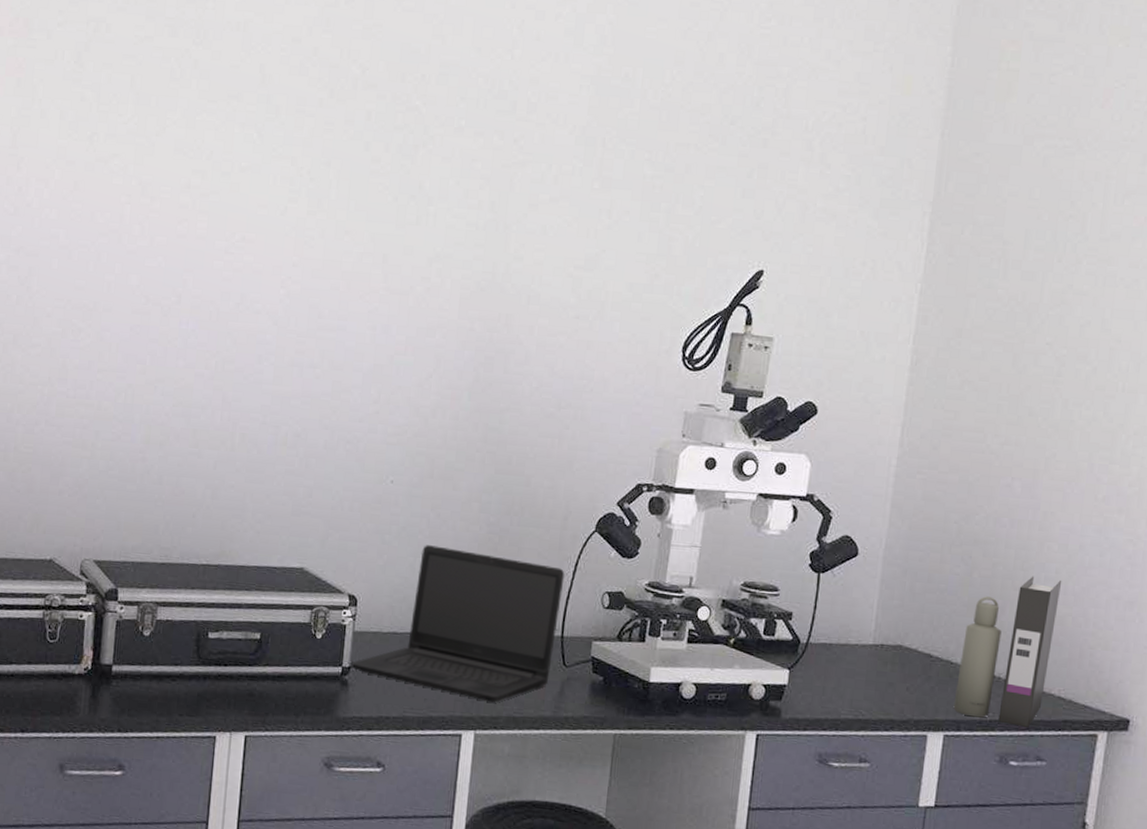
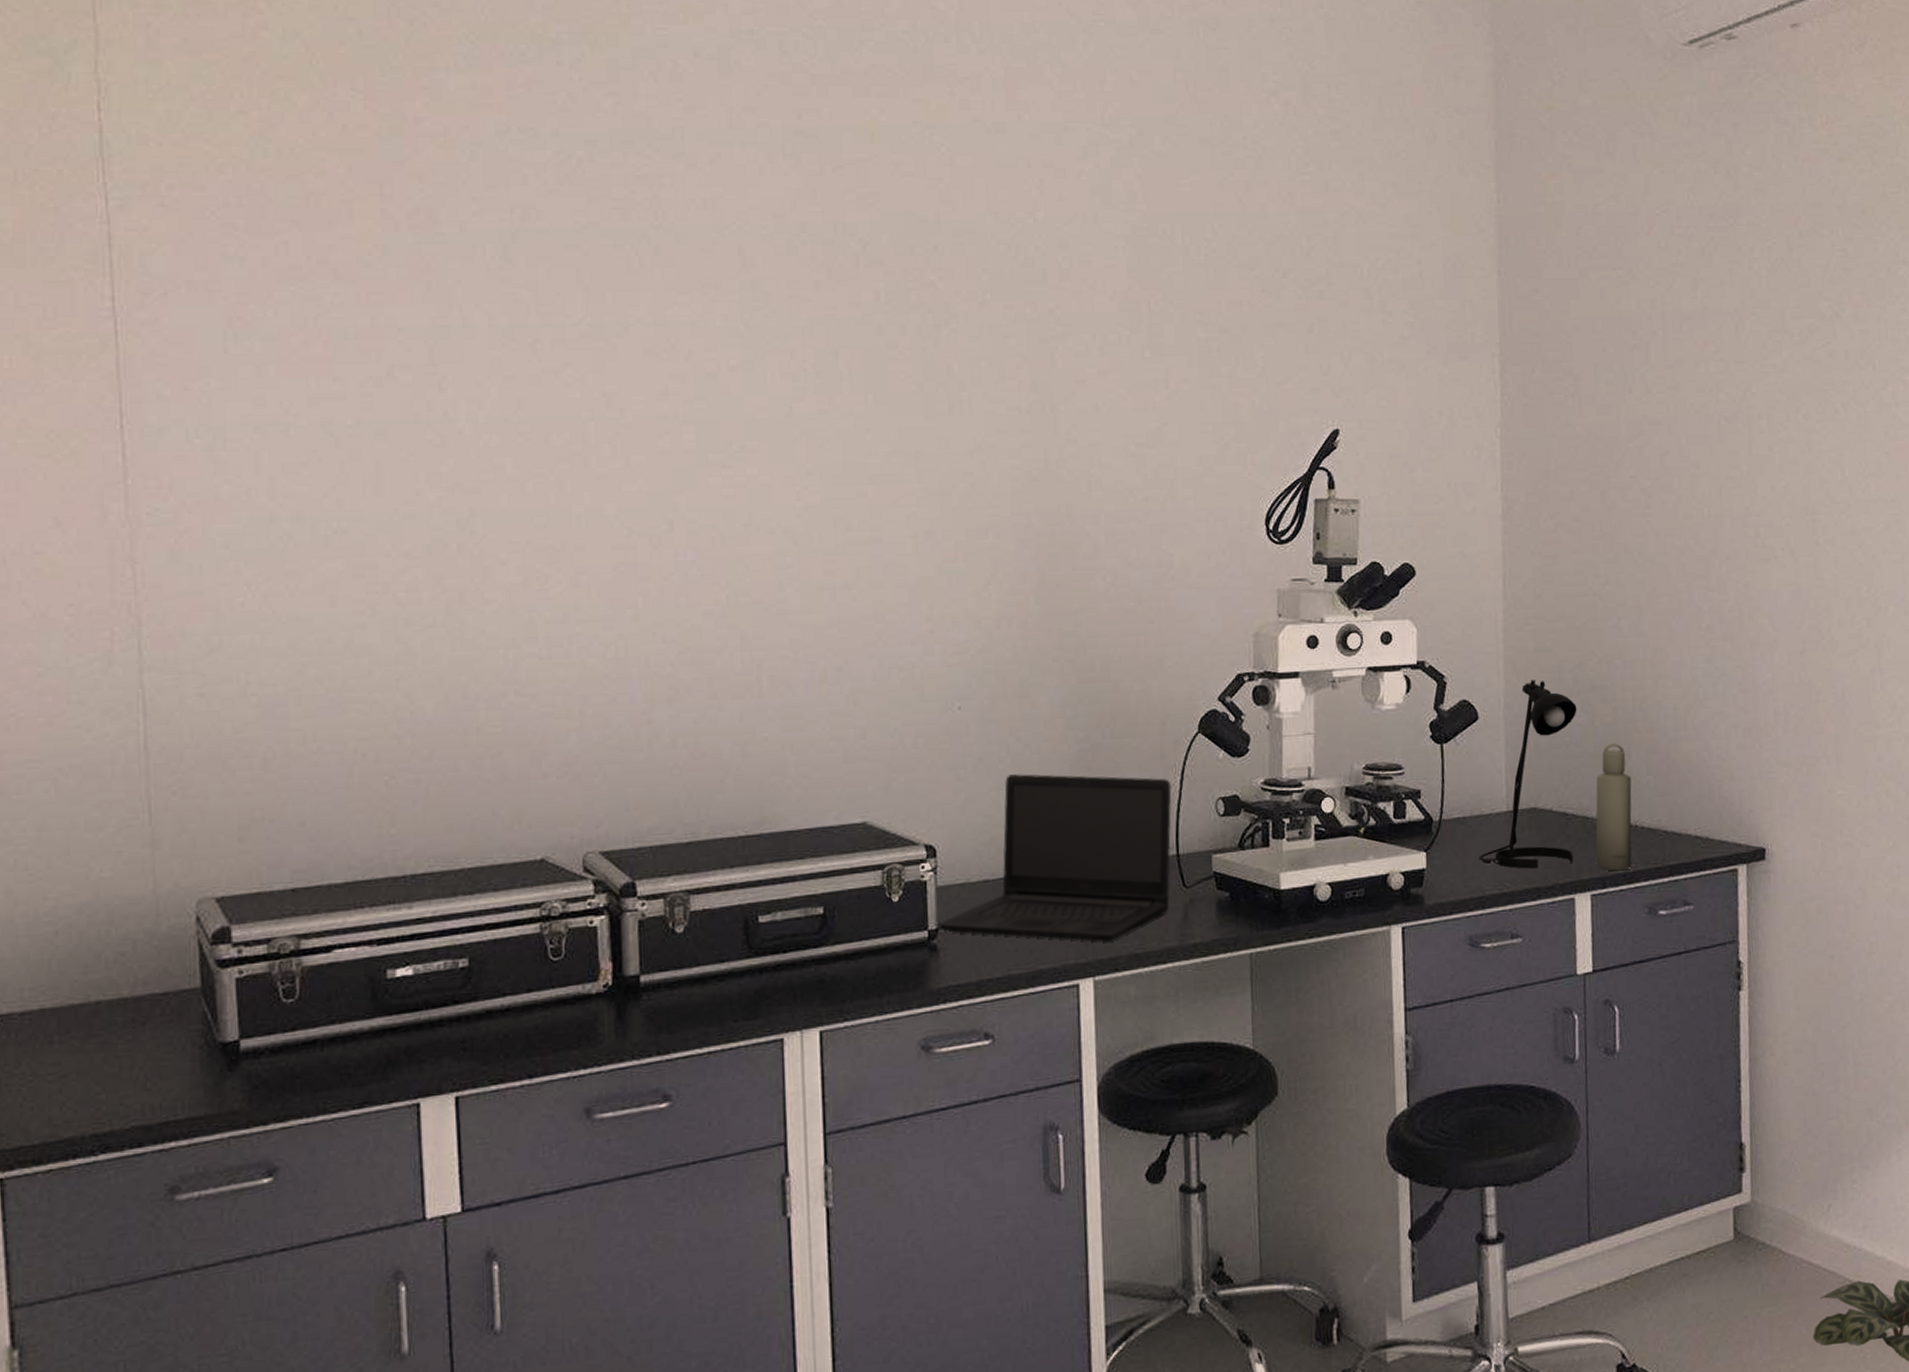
desk lamp: none [839,526,957,703] -> present [1478,680,1577,869]
binder: present [998,576,1062,727] -> none [1641,715,1682,873]

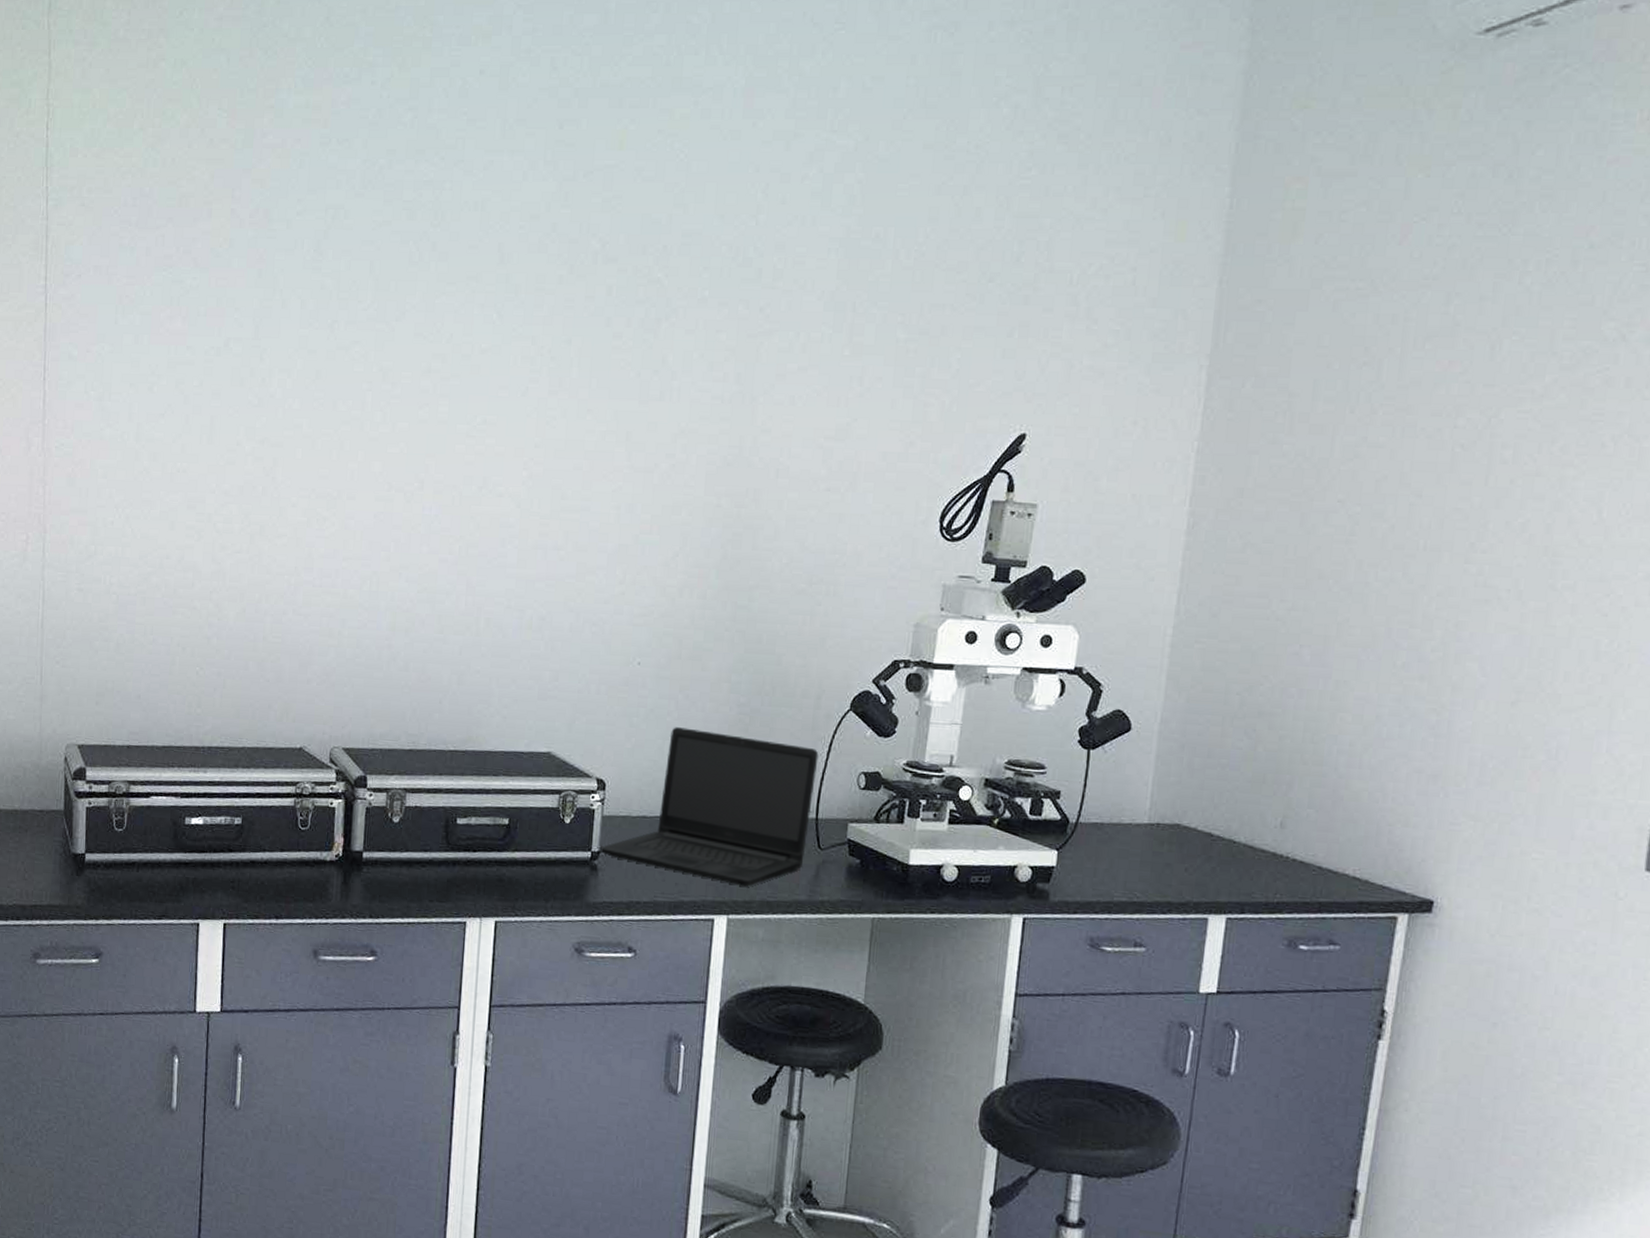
desk lamp: present [1478,680,1577,869] -> none [1111,698,1240,884]
bottle: present [1595,743,1632,871] -> none [1236,771,1290,900]

